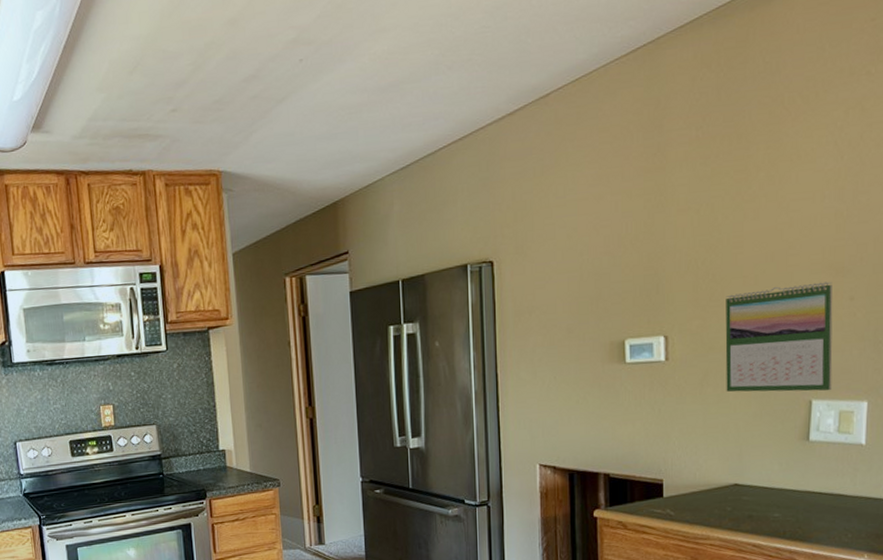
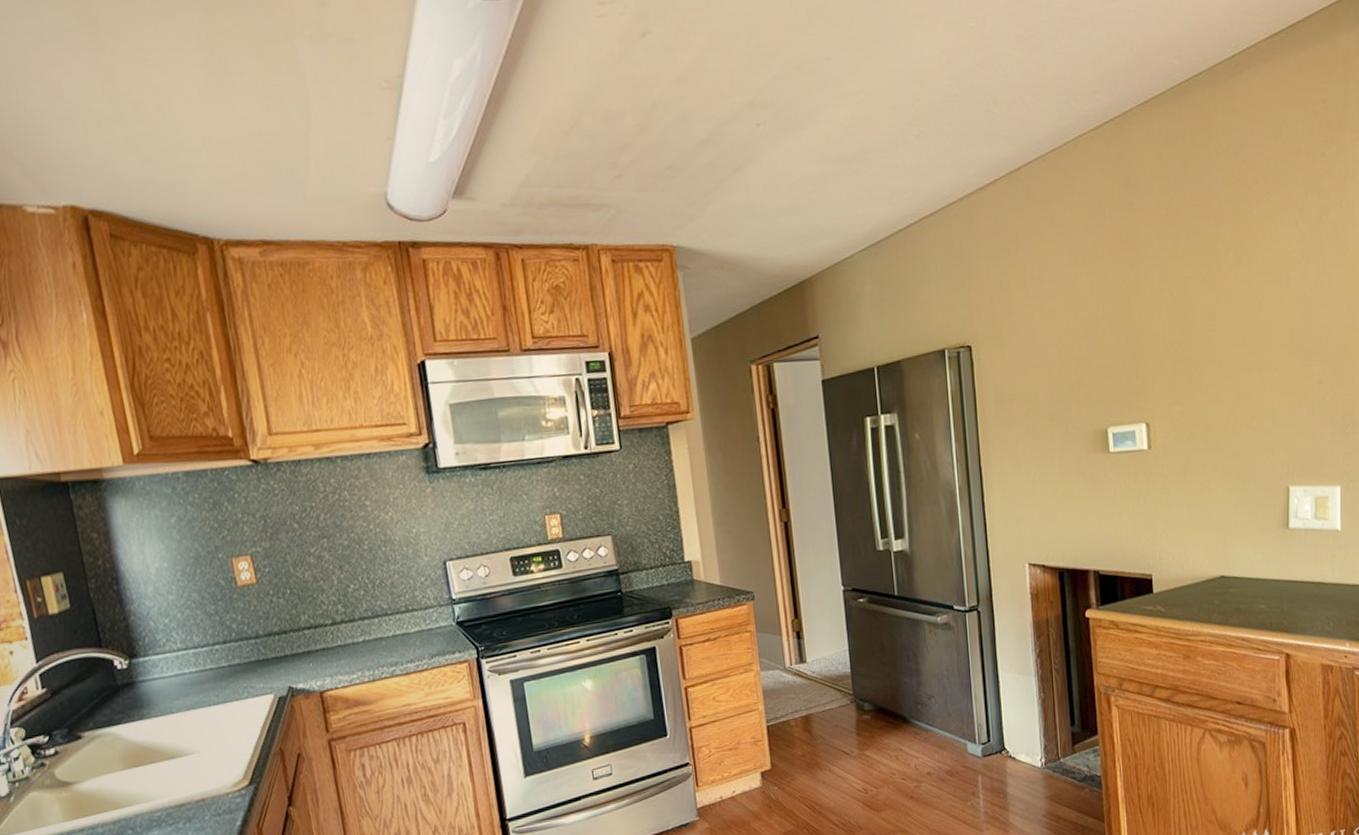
calendar: present [725,281,833,392] -> none [1203,364,1307,481]

